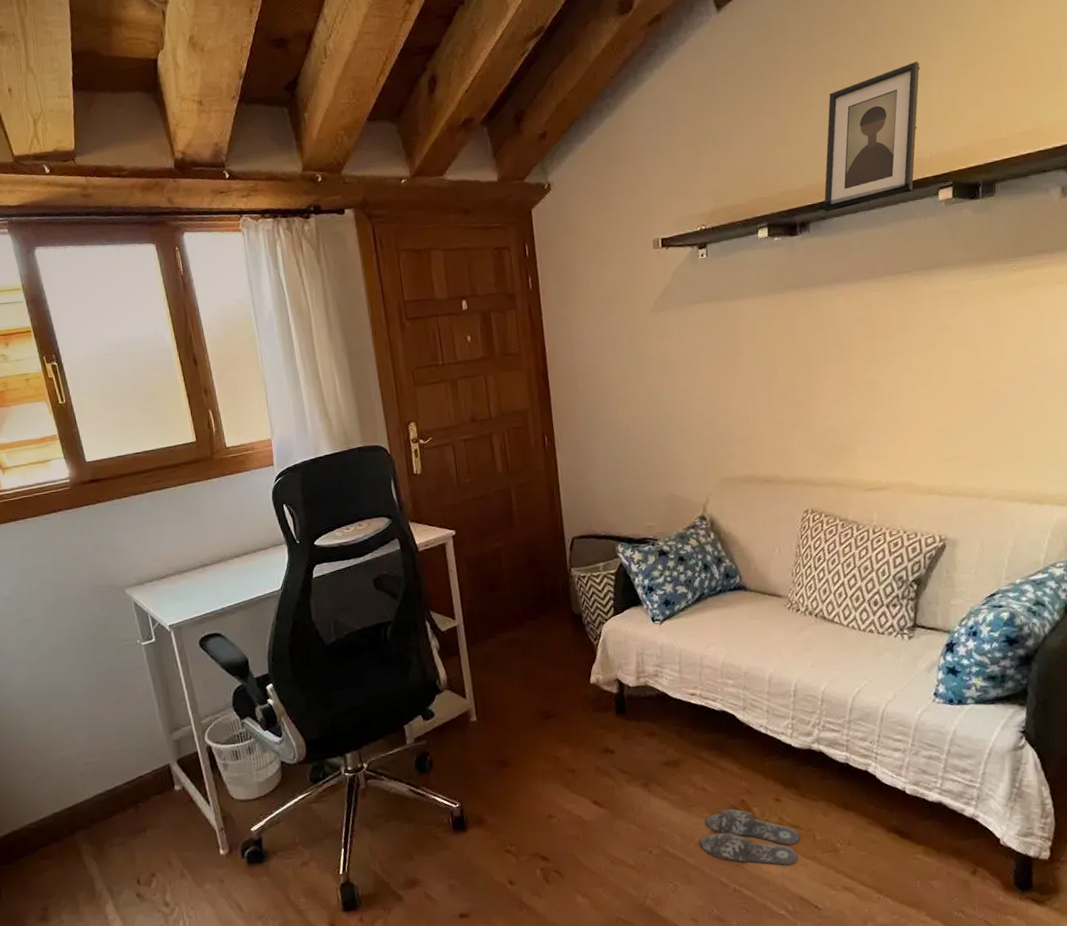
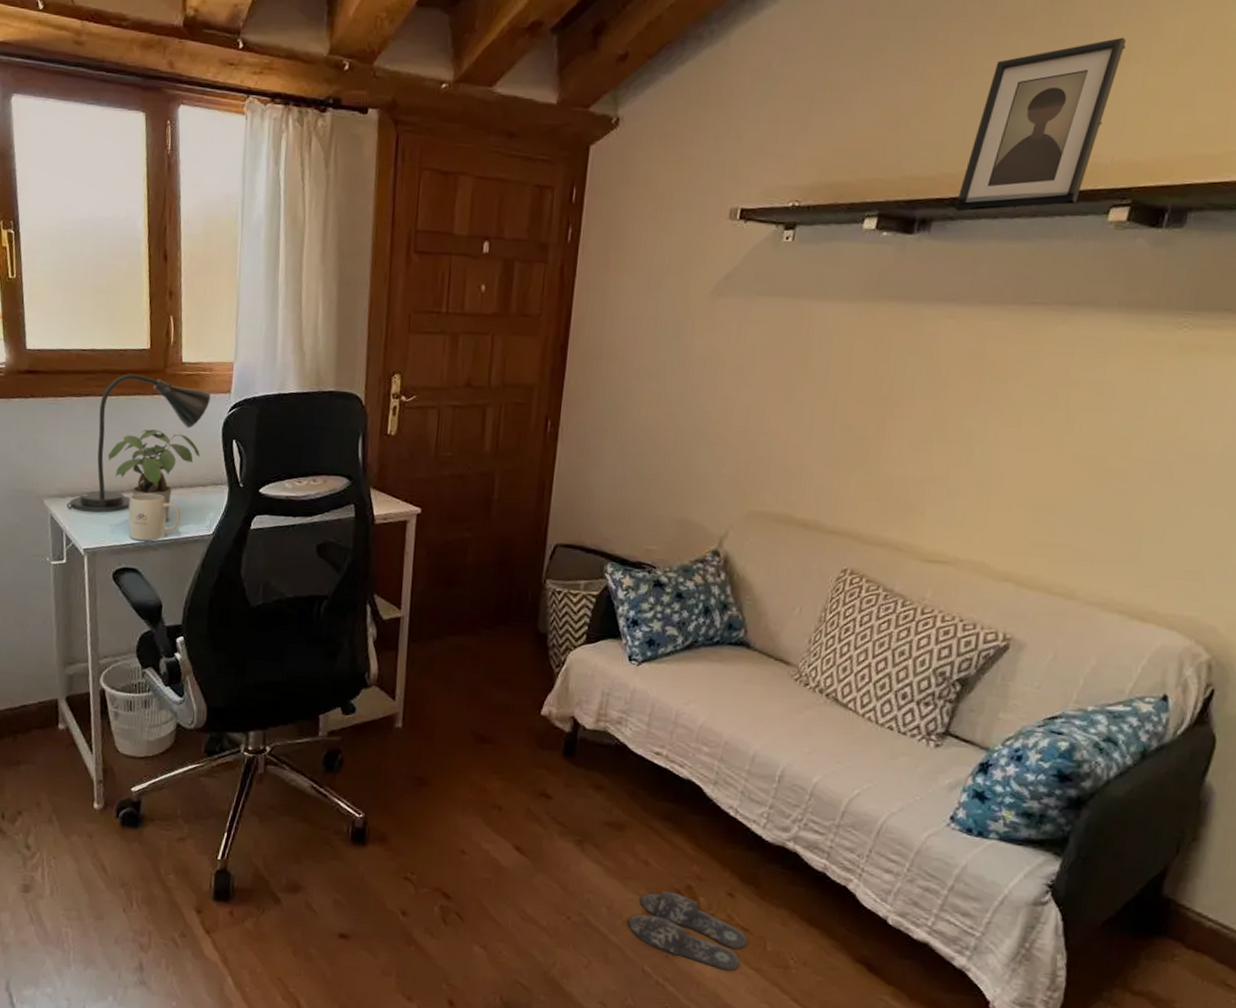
desk lamp: none [147,465,257,594] -> present [67,374,211,514]
potted plant: none [175,508,257,586] -> present [107,429,200,521]
mug: none [201,563,251,609] -> present [127,492,181,542]

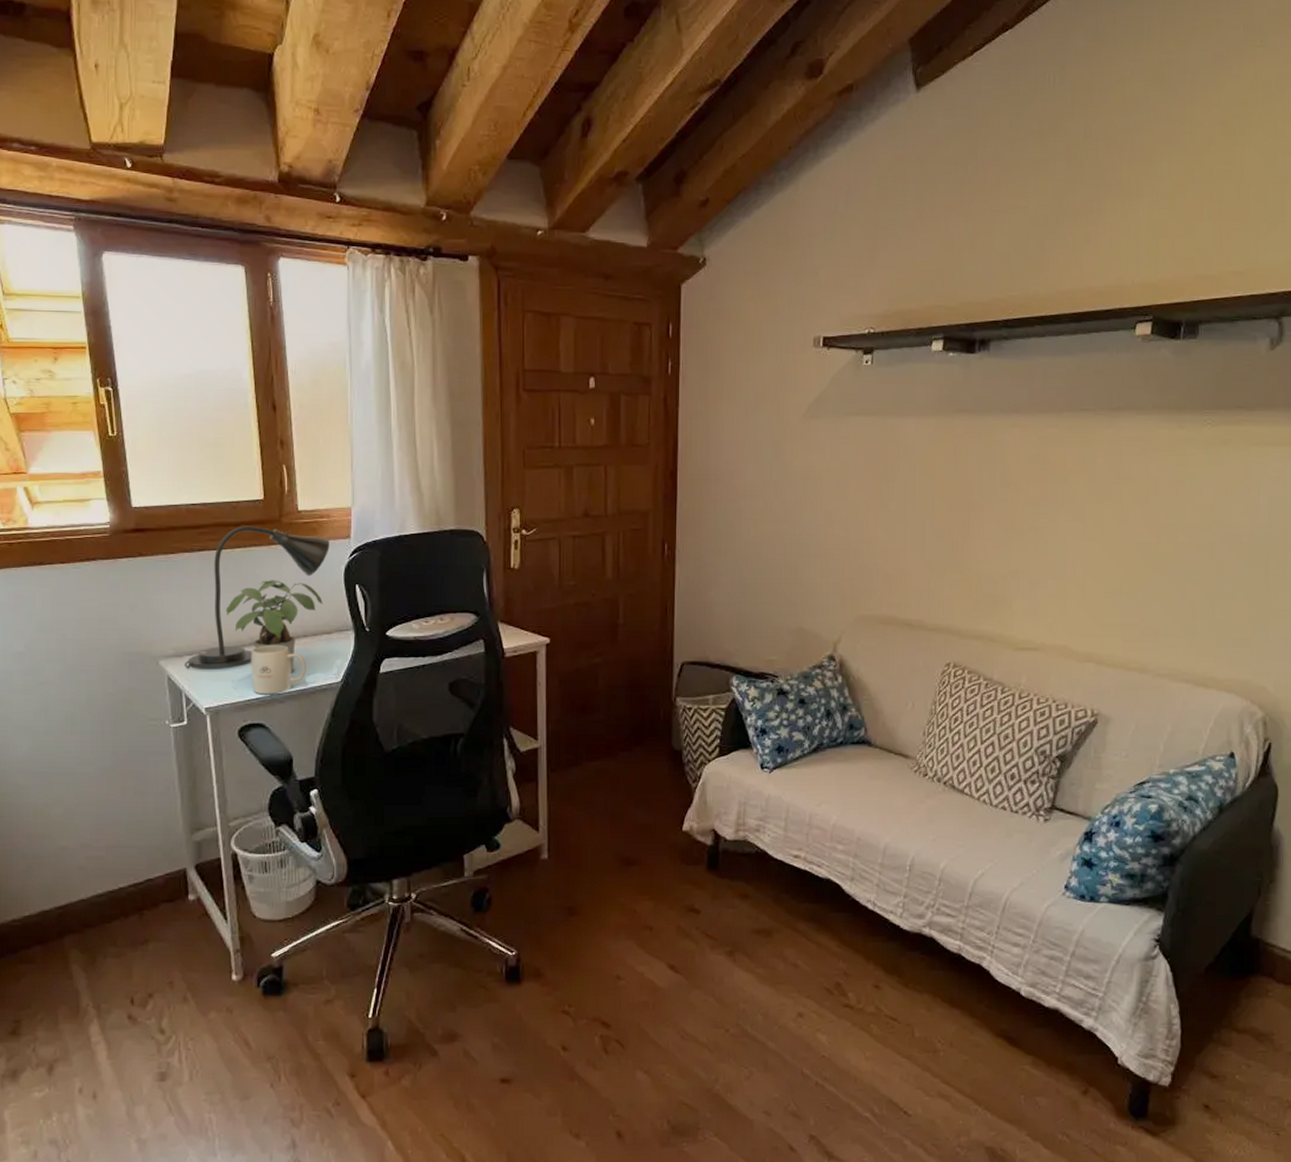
slippers: present [628,891,747,971] -> none [784,991,896,1063]
picture frame: present [954,37,1127,212] -> none [1008,177,1133,332]

